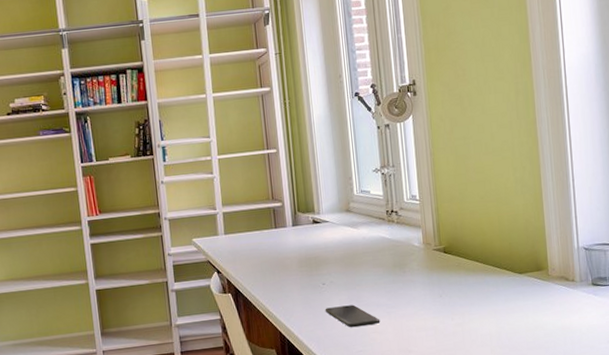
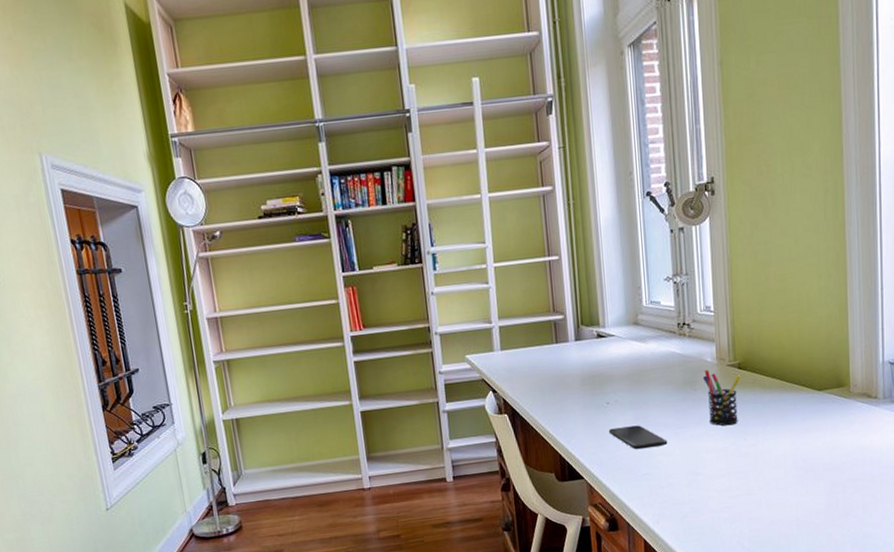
pen holder: none [410,254,446,306] -> present [702,370,741,426]

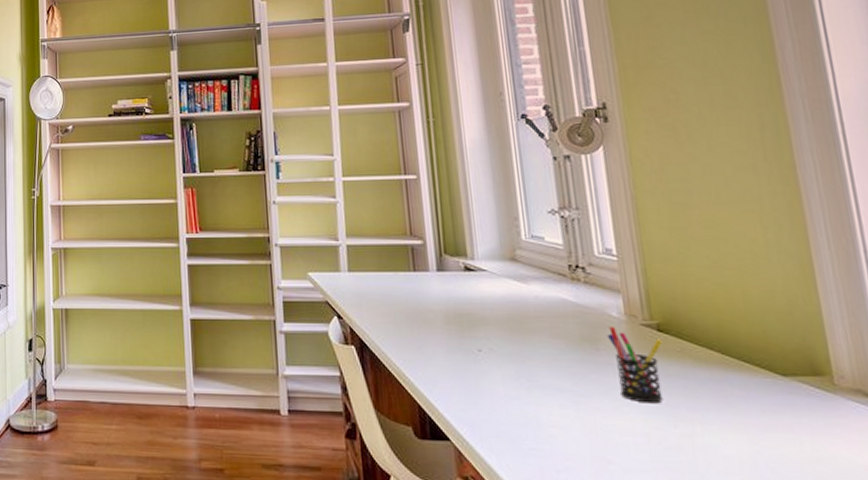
smartphone: present [608,425,668,450] -> none [481,383,563,416]

